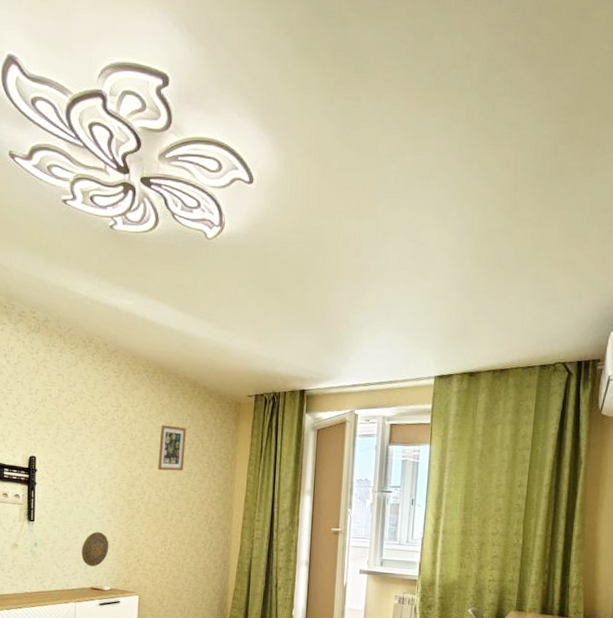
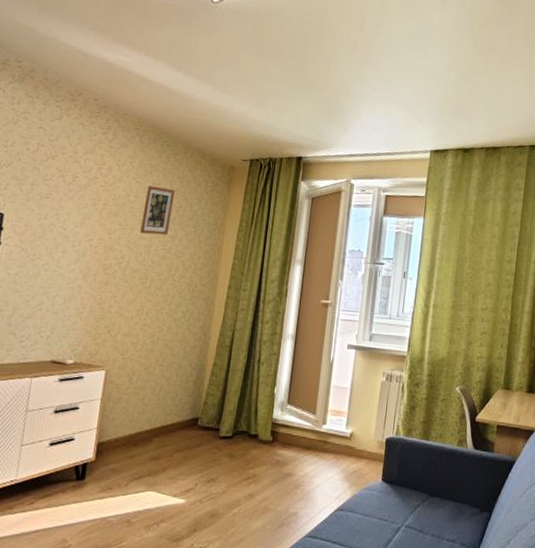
decorative plate: present [81,532,109,566] -> none [44,298,78,337]

